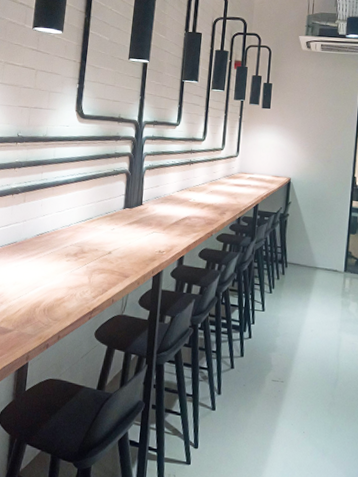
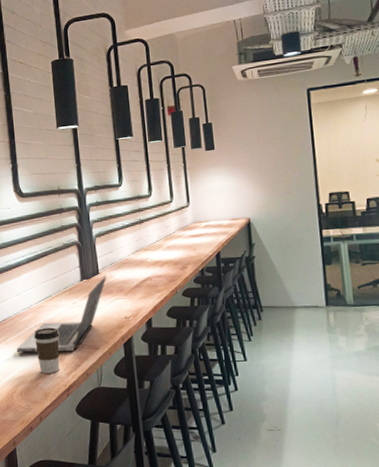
laptop: none [48,208,150,275] -> present [17,276,107,353]
coffee cup: none [67,248,93,294] -> present [33,327,60,374]

